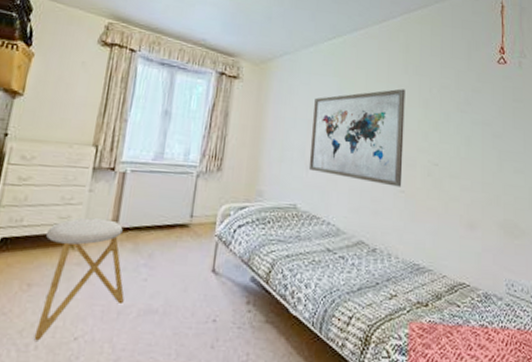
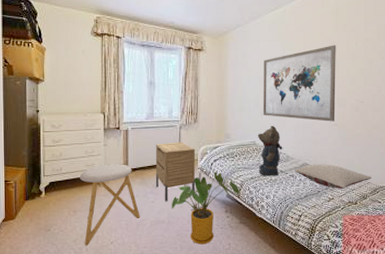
nightstand: none [152,195,215,281] -> present [155,142,196,202]
house plant: none [171,243,269,352] -> present [172,172,239,245]
teddy bear: none [298,184,333,256] -> present [257,125,283,176]
pillow: none [346,243,448,282] -> present [295,164,371,189]

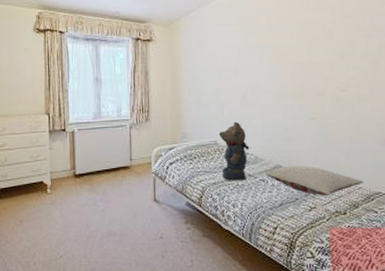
stool: present [79,164,140,246] -> none [25,169,90,259]
nightstand: present [155,142,196,202] -> none [105,143,149,211]
house plant: present [172,172,239,245] -> none [124,177,201,261]
wall art: present [263,45,336,122] -> none [222,25,312,115]

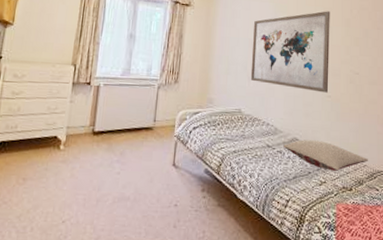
teddy bear: present [218,121,250,181] -> none [243,92,271,151]
wall art: none [222,25,312,115] -> present [250,11,330,93]

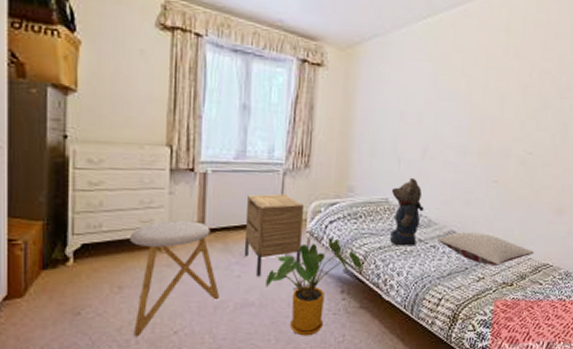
stool: none [30,124,102,224] -> present [128,220,219,337]
nightstand: none [123,103,174,174] -> present [244,193,305,277]
house plant: none [140,142,220,231] -> present [266,238,362,336]
teddy bear: none [243,92,271,151] -> present [390,177,425,246]
wall art: present [250,11,330,93] -> none [400,74,504,177]

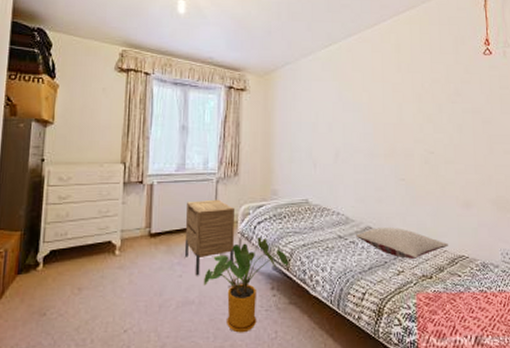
stool: present [128,220,219,337] -> none [88,227,164,336]
teddy bear: present [390,177,425,246] -> none [310,179,341,243]

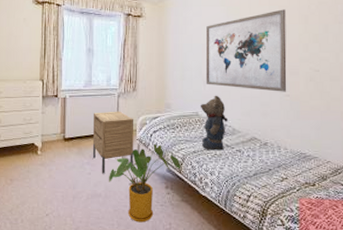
teddy bear: none [310,179,341,243] -> present [200,95,229,151]
wall art: none [316,86,402,176] -> present [205,9,287,92]
pillow: present [356,228,448,259] -> none [242,139,332,168]

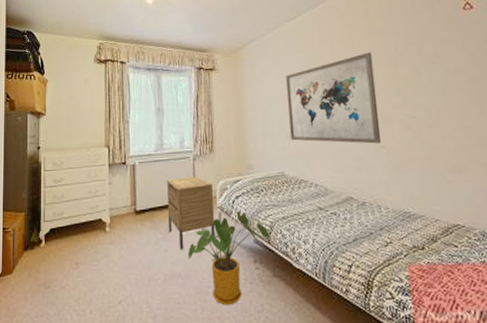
teddy bear: present [200,95,229,151] -> none [285,151,319,215]

